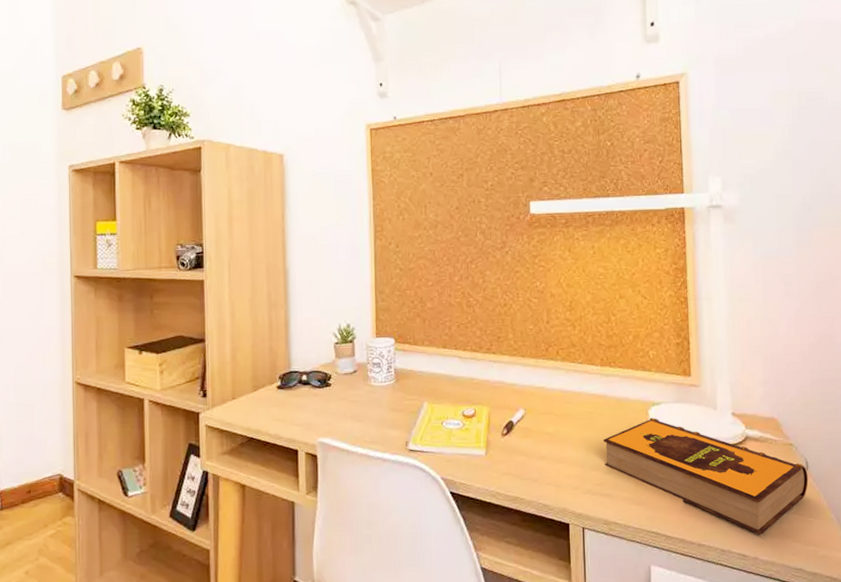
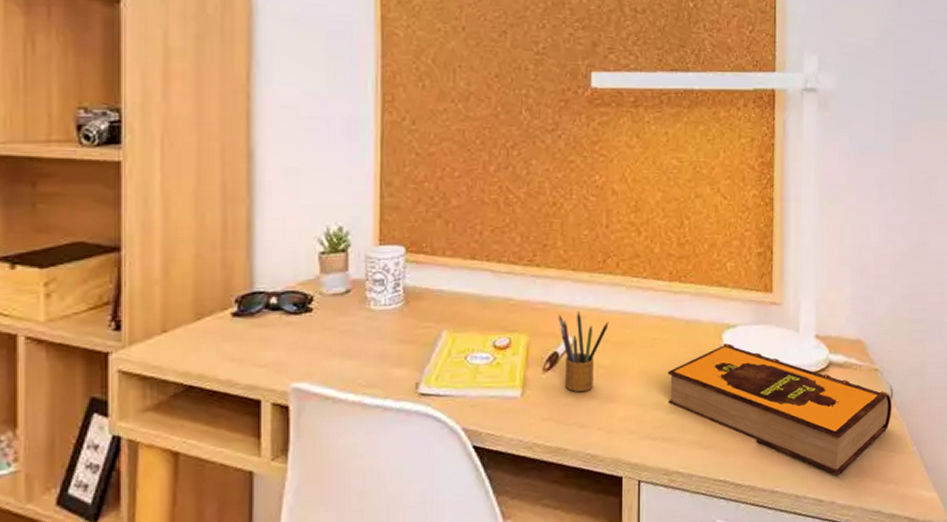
pencil box: none [512,389,553,454] -> present [559,311,609,393]

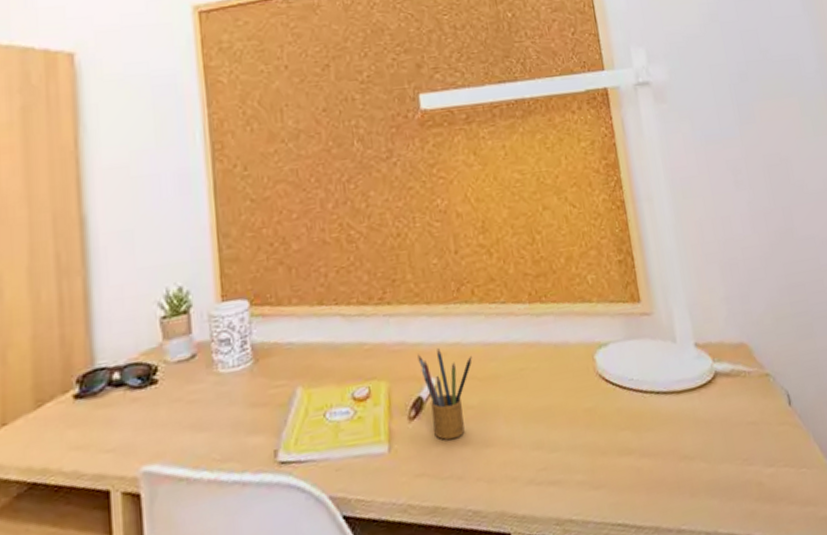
hardback book: present [667,343,892,475] -> none [542,364,794,503]

